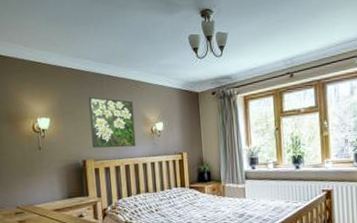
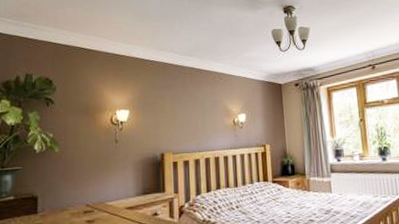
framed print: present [88,96,136,148] -> none [170,88,217,141]

